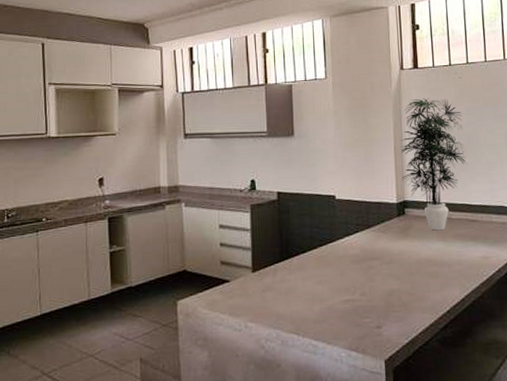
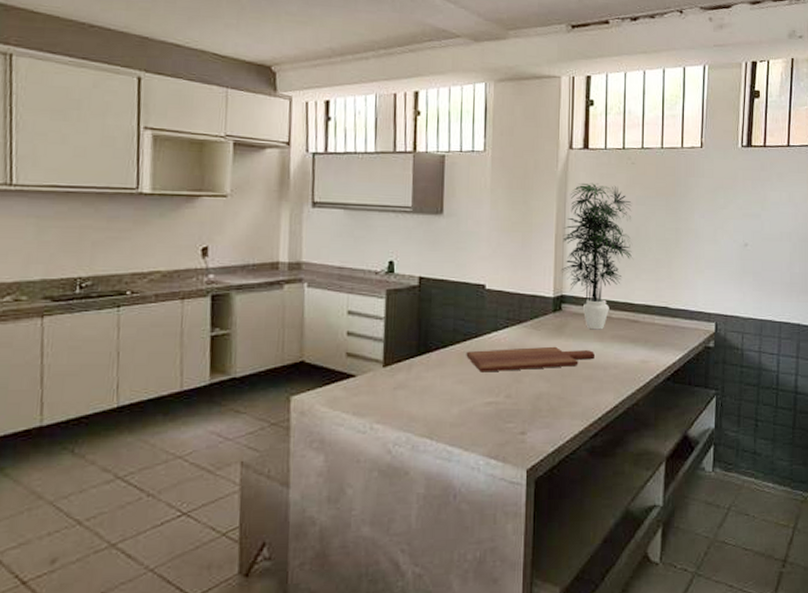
cutting board: none [323,247,439,274] -> present [466,346,595,372]

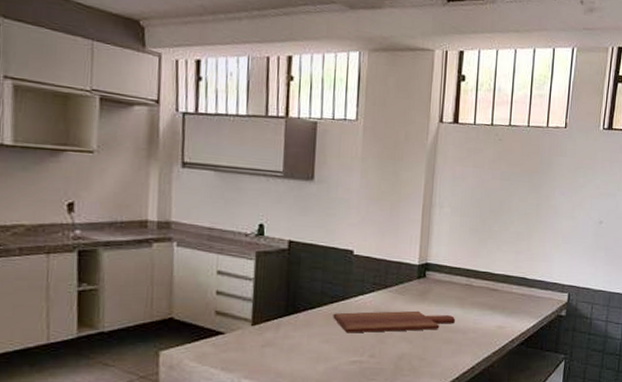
plant: present [561,183,633,330] -> none [426,156,497,297]

